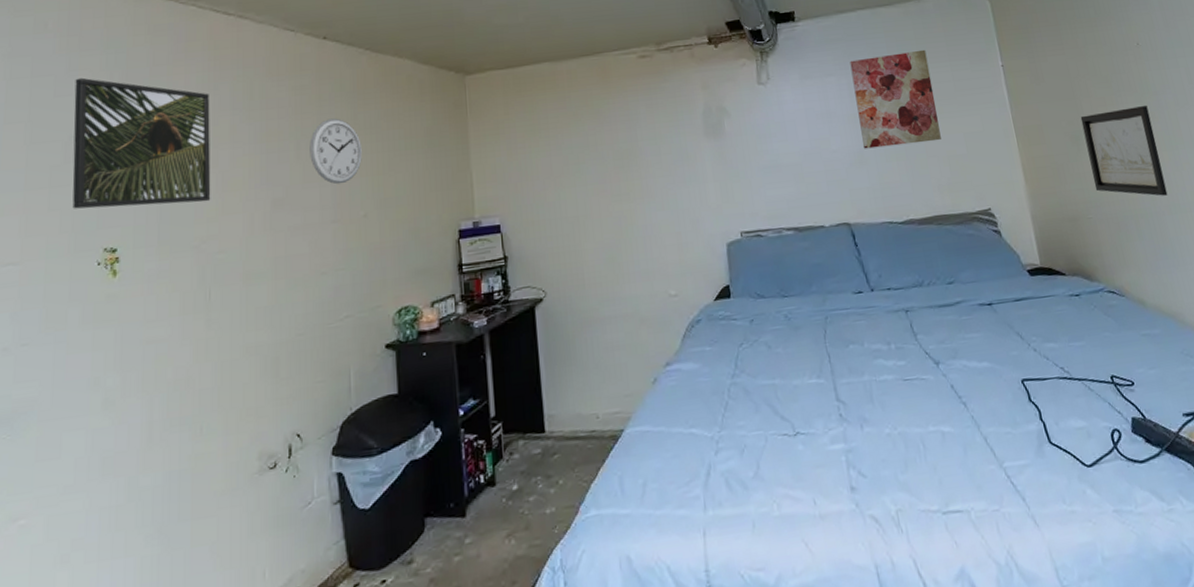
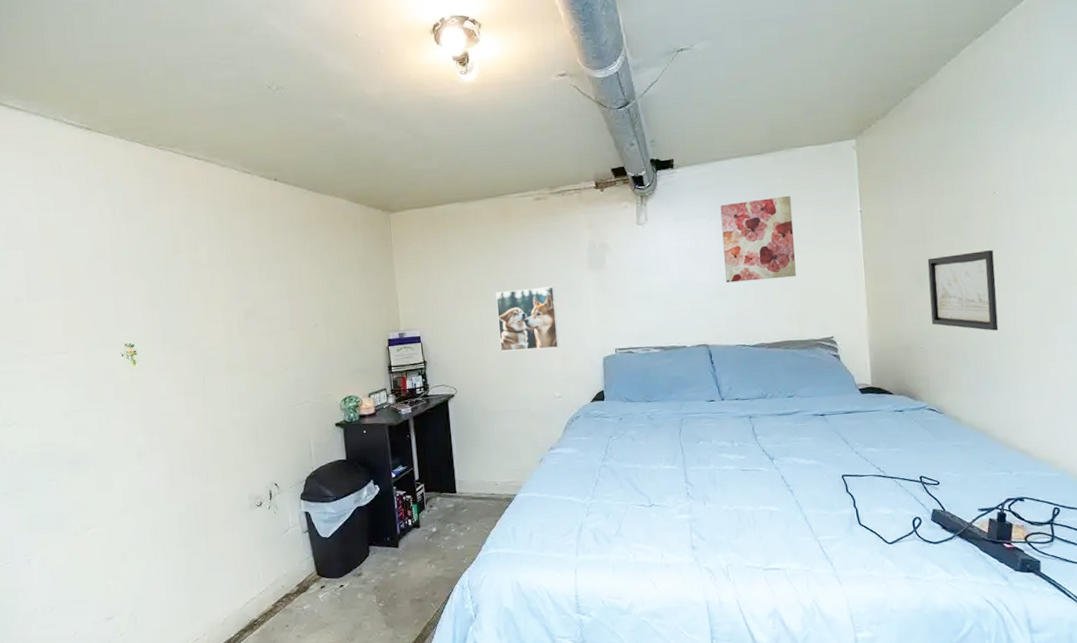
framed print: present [72,77,211,209] -> none [88,210,198,314]
wall clock: present [309,118,362,185] -> none [269,247,311,301]
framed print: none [594,158,673,241] -> present [496,286,559,352]

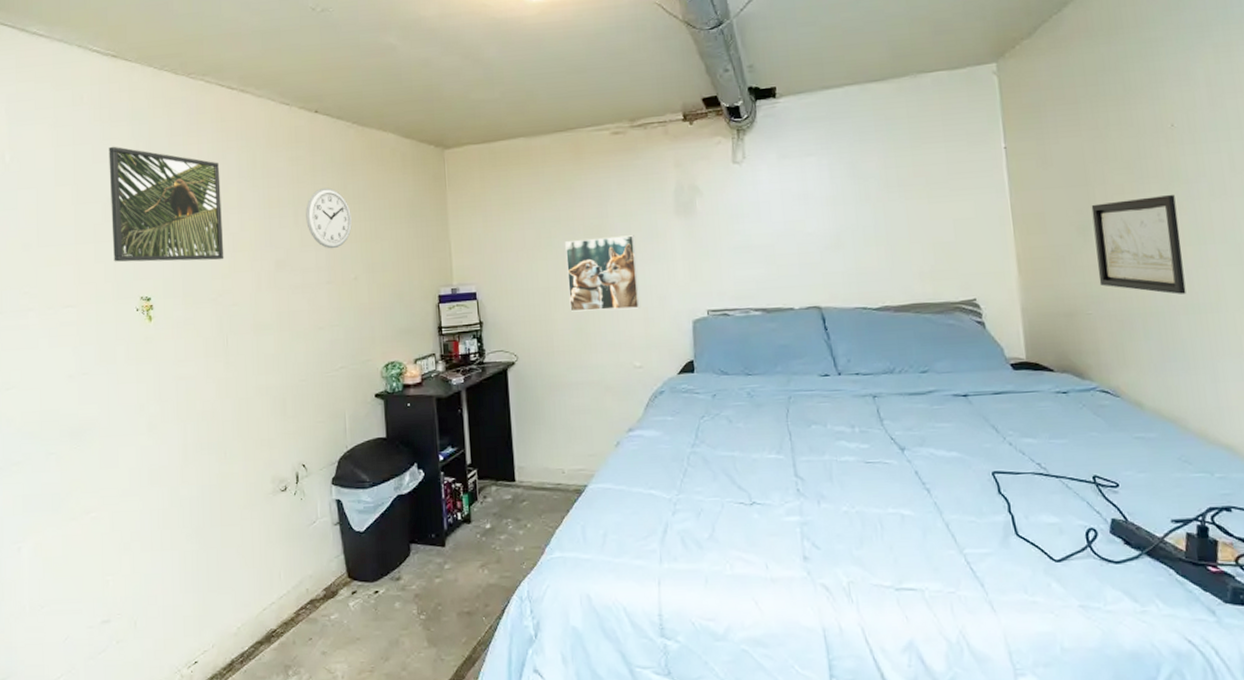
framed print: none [88,210,198,314] -> present [108,146,224,262]
wall clock: none [269,247,311,301] -> present [306,187,352,249]
wall art: present [720,195,796,283] -> none [832,129,927,233]

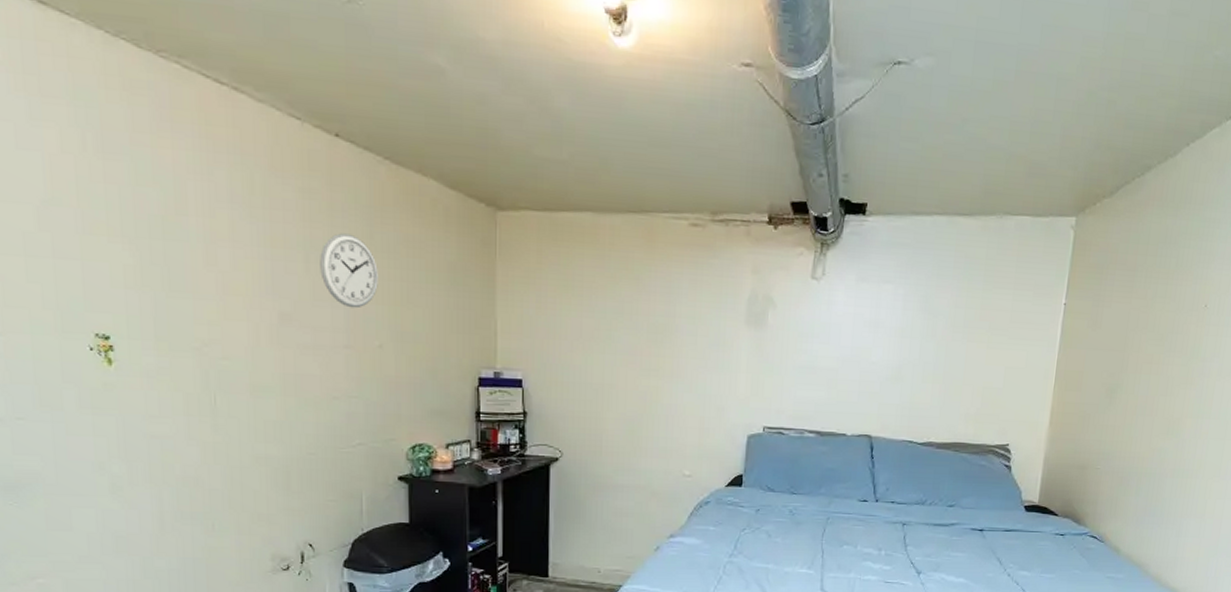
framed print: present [108,146,224,262] -> none [39,130,211,303]
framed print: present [565,235,640,312] -> none [624,337,700,417]
wall art: present [1091,194,1186,294] -> none [1112,369,1191,460]

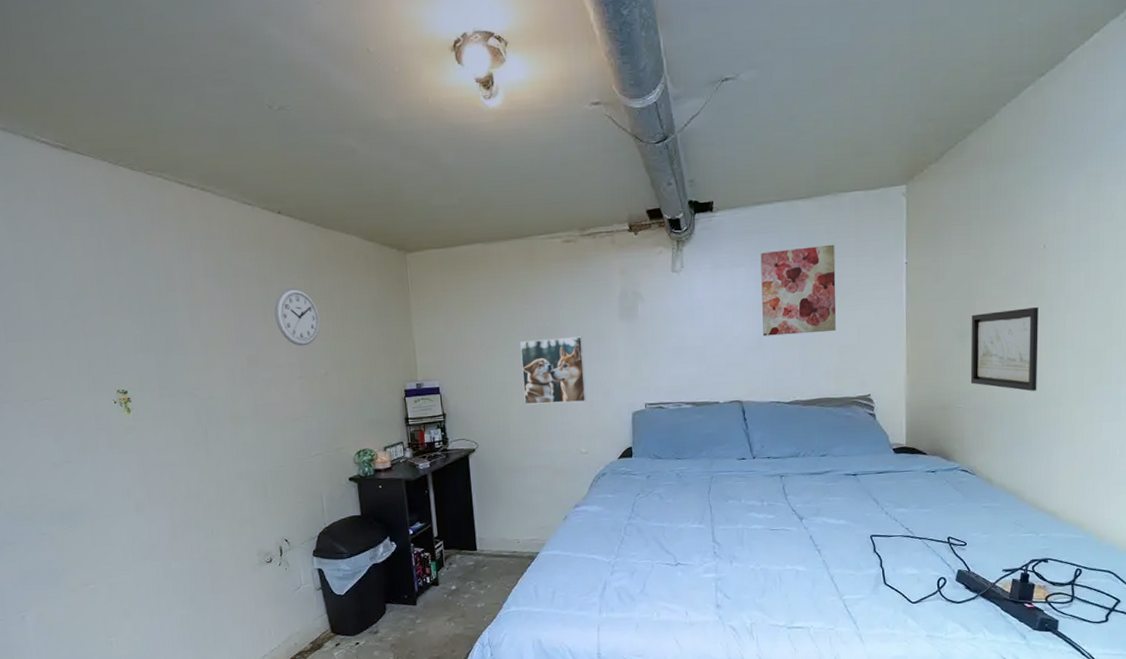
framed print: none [624,337,700,417] -> present [520,336,587,405]
wall art: none [904,270,993,370] -> present [760,244,836,336]
wall art: none [1112,369,1191,460] -> present [970,306,1038,391]

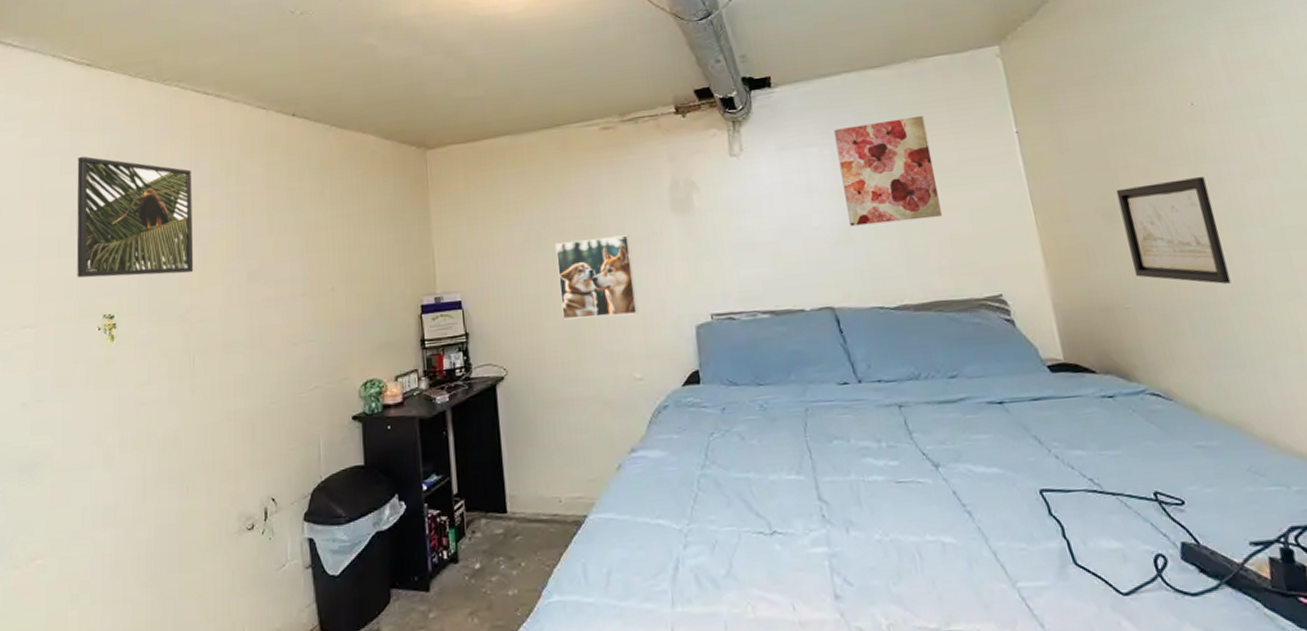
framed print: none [69,242,197,357] -> present [76,156,194,278]
wall clock: present [274,288,320,346] -> none [281,193,329,258]

